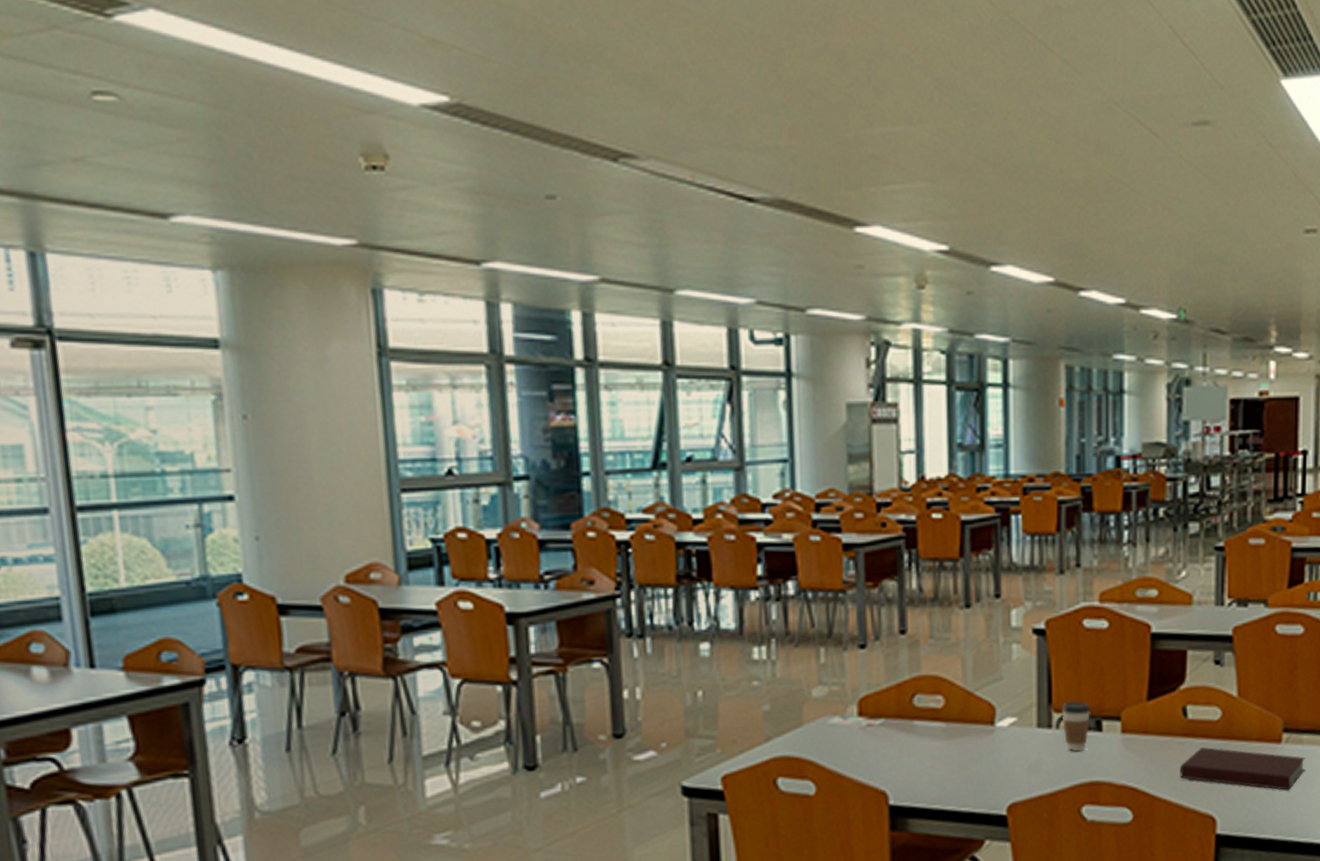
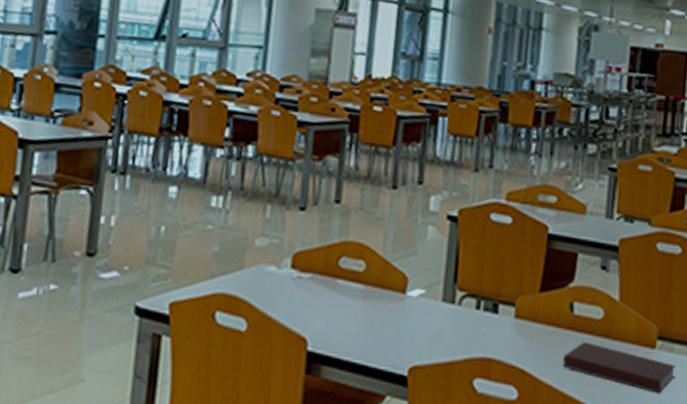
coffee cup: present [1061,700,1090,752] -> none [464,282,490,328]

